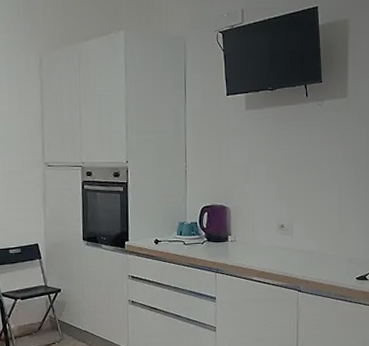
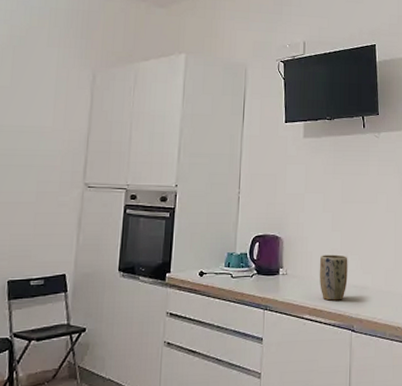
plant pot: none [265,222,293,264] -> present [319,254,348,301]

